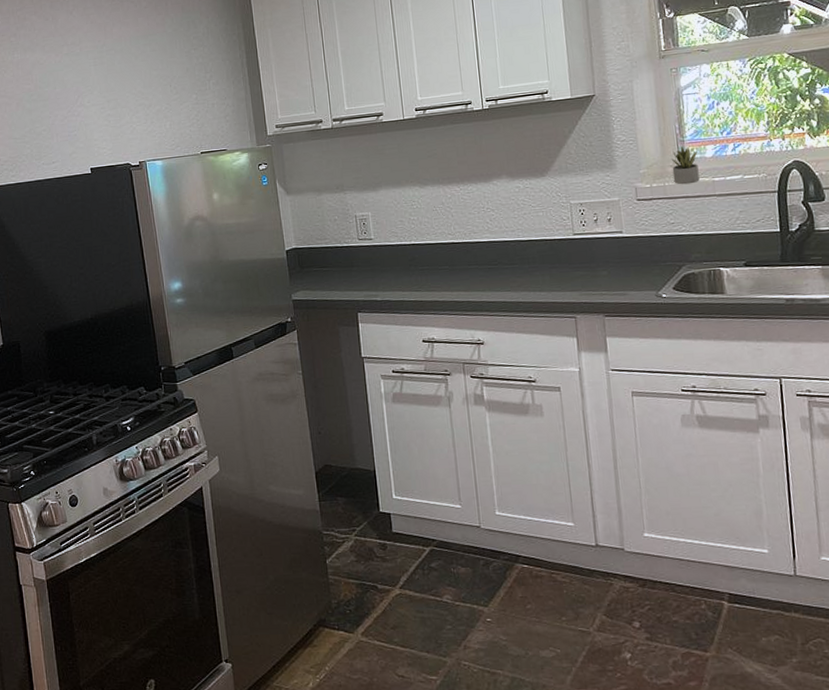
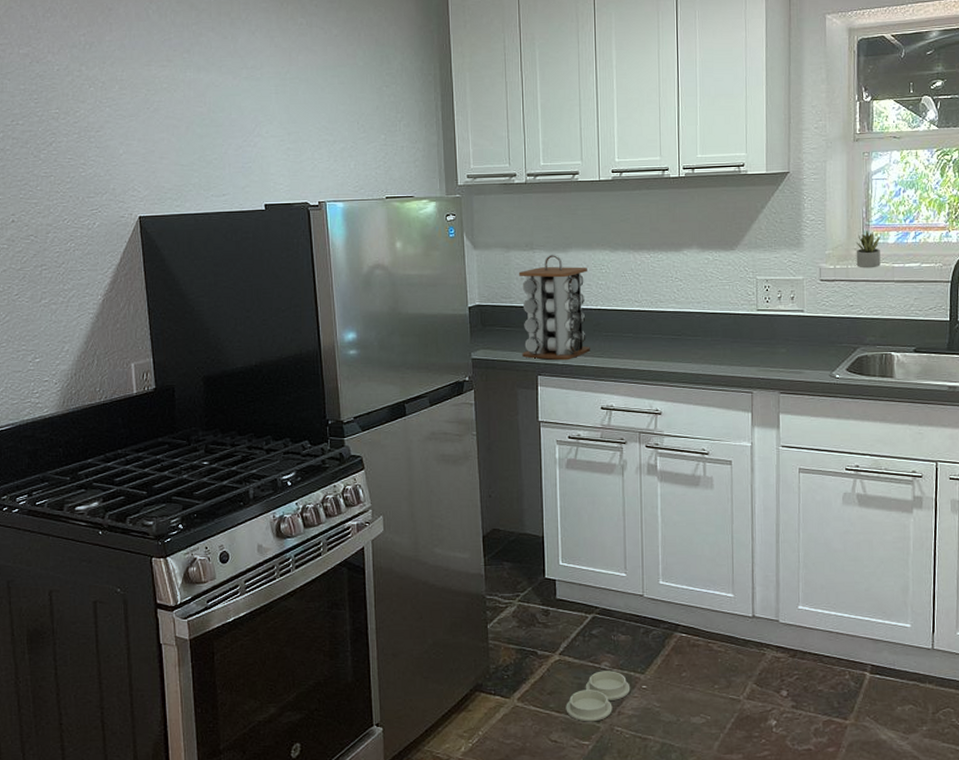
spice rack: none [331,193,408,298] -> present [518,254,590,361]
pet bowl: none [410,604,475,657] -> present [566,670,631,722]

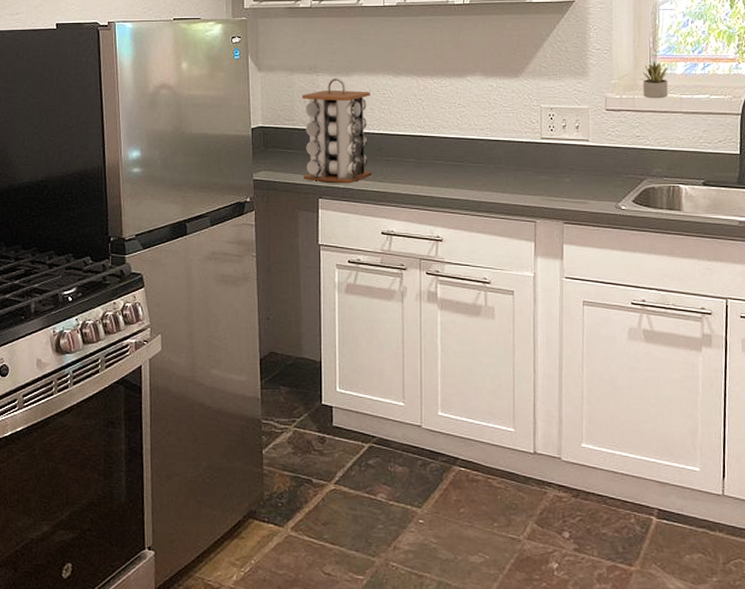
pet bowl: present [566,670,631,722] -> none [340,502,407,556]

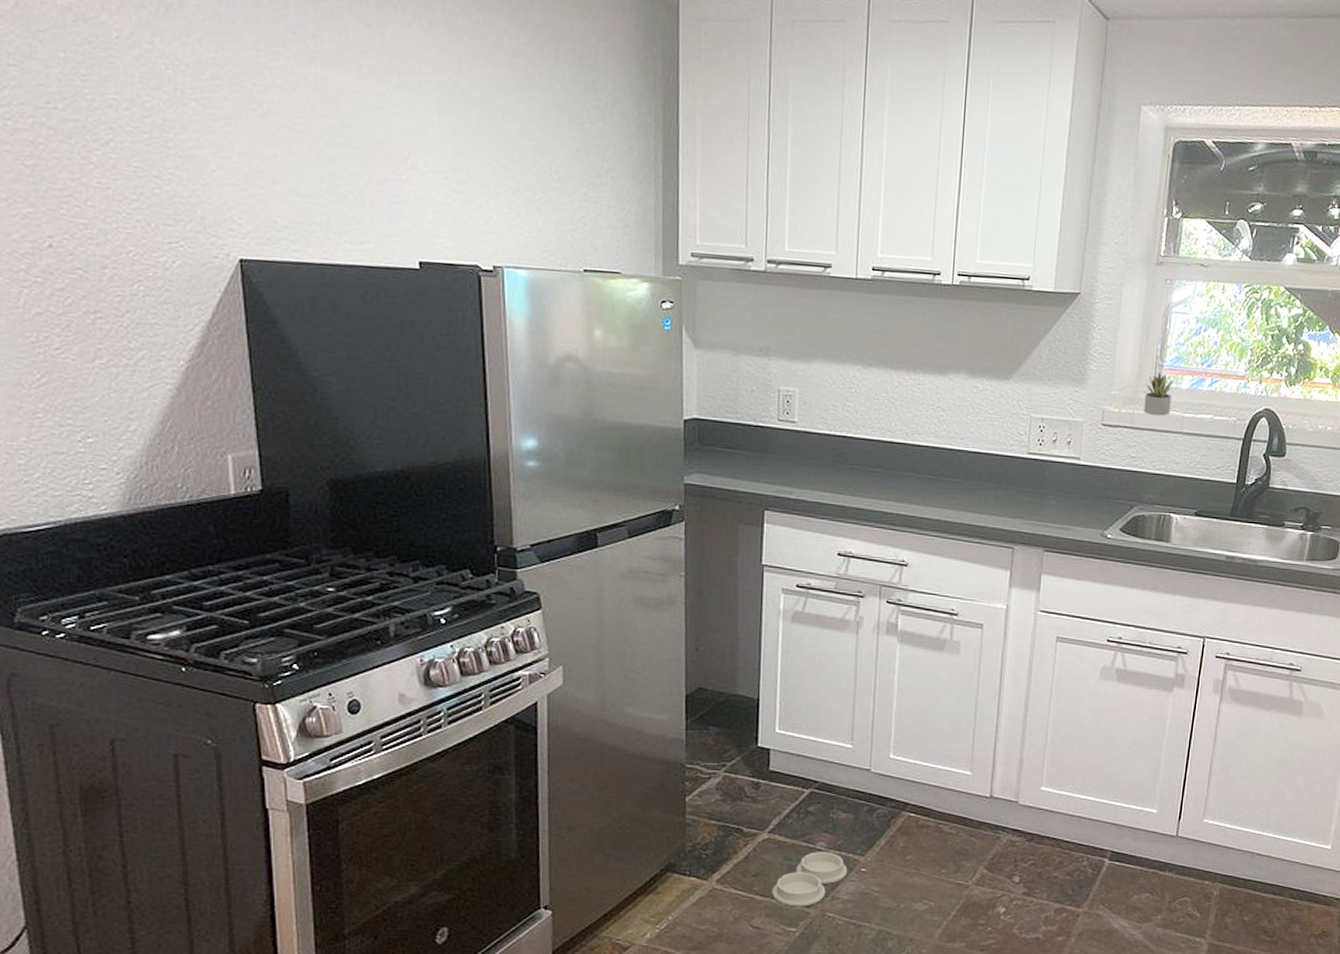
spice rack: present [301,77,372,184] -> none [747,363,834,495]
pet bowl: none [340,502,407,556] -> present [772,851,848,907]

